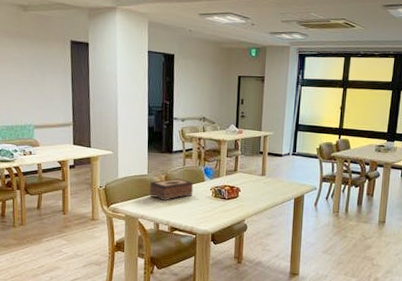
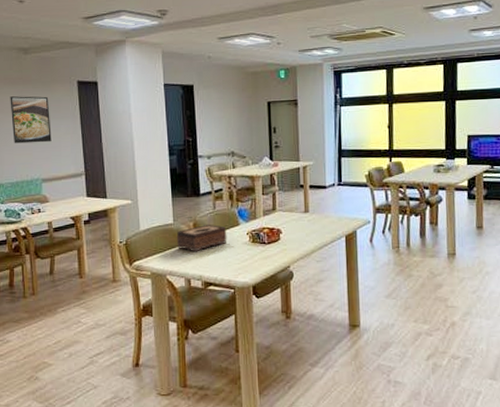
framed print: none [8,48,45,93] -> present [10,96,52,144]

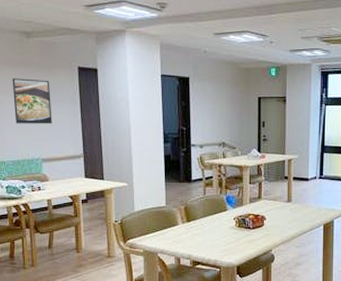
tissue box: present [176,224,227,252] -> none [168,208,215,234]

